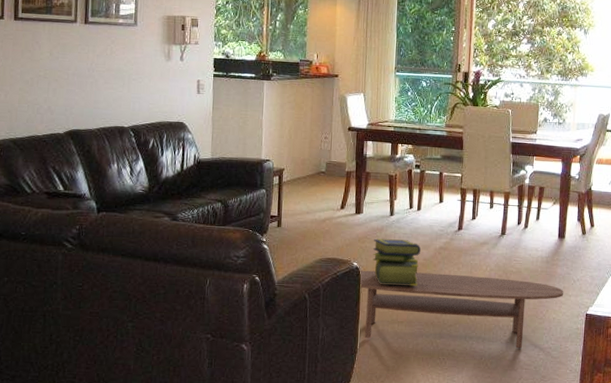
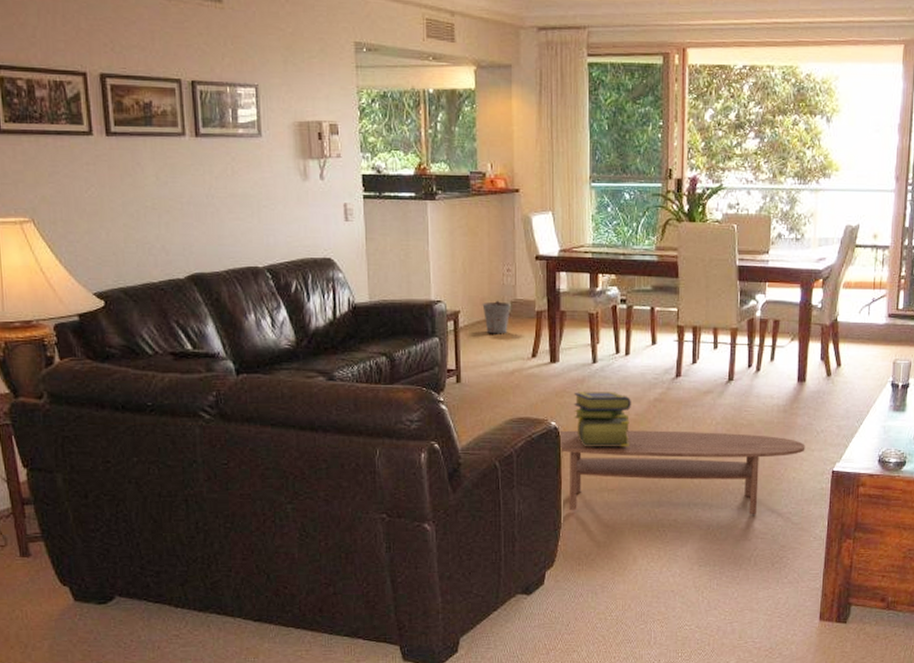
bucket: none [303,161,327,189] -> present [482,300,512,334]

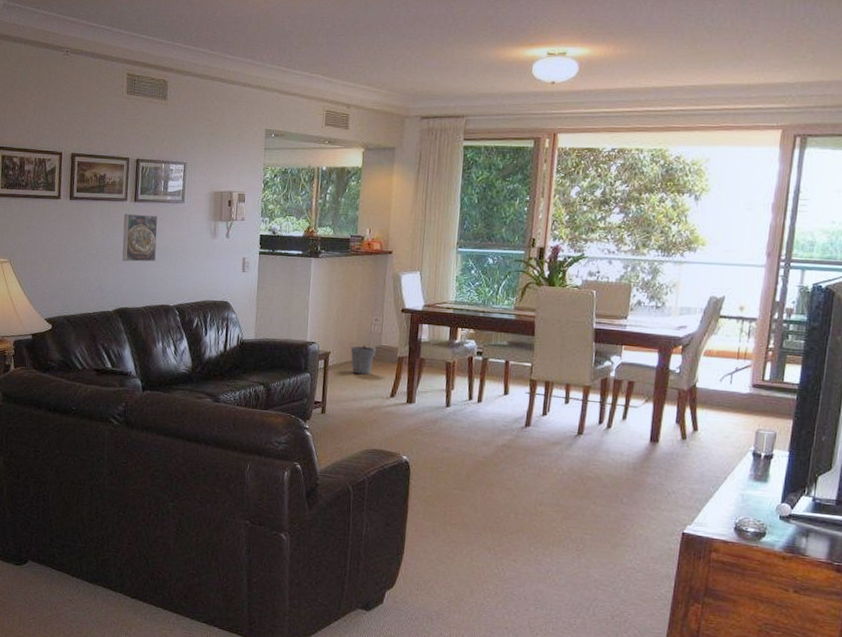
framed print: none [184,152,234,215] -> present [122,213,158,262]
coffee table: present [559,430,806,515] -> none [410,465,655,566]
stack of books: present [574,392,631,446] -> none [424,431,480,486]

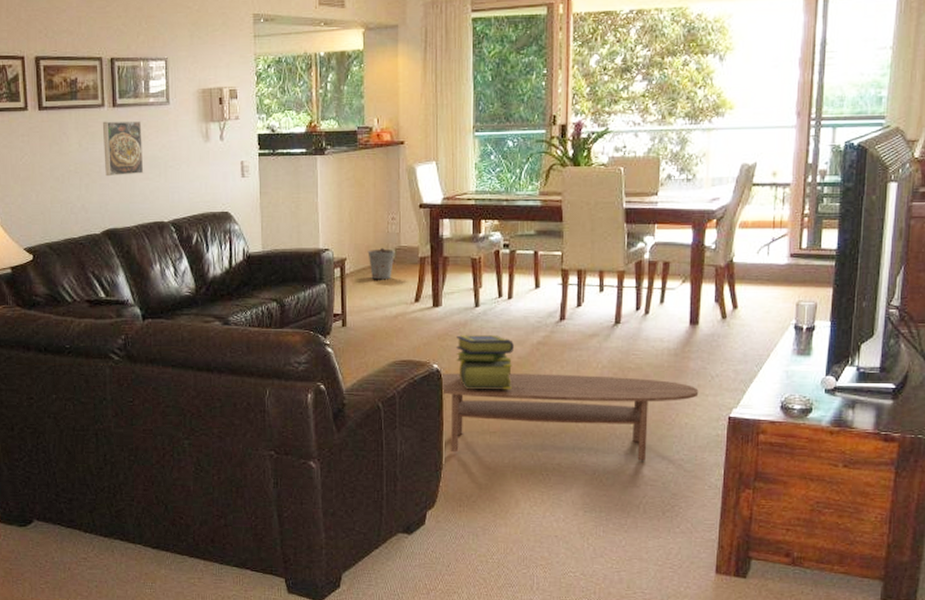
coffee table: none [410,465,655,566] -> present [441,373,699,461]
stack of books: none [424,431,480,486] -> present [456,335,514,389]

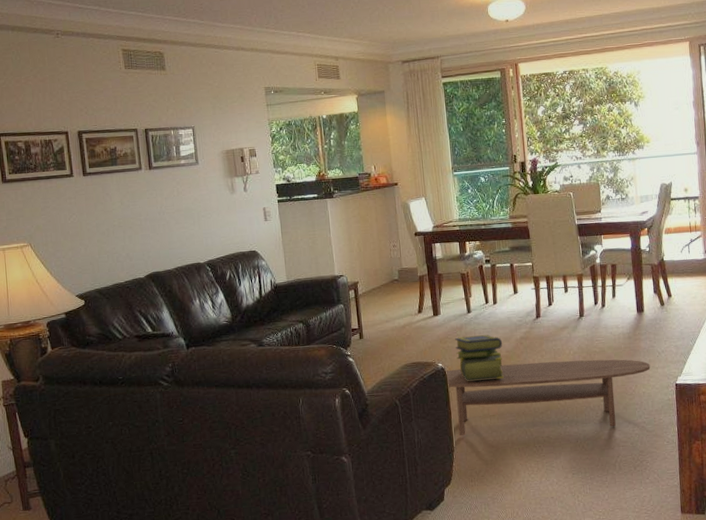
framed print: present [103,120,144,177] -> none [141,179,180,228]
bucket: present [367,247,396,280] -> none [376,270,400,298]

